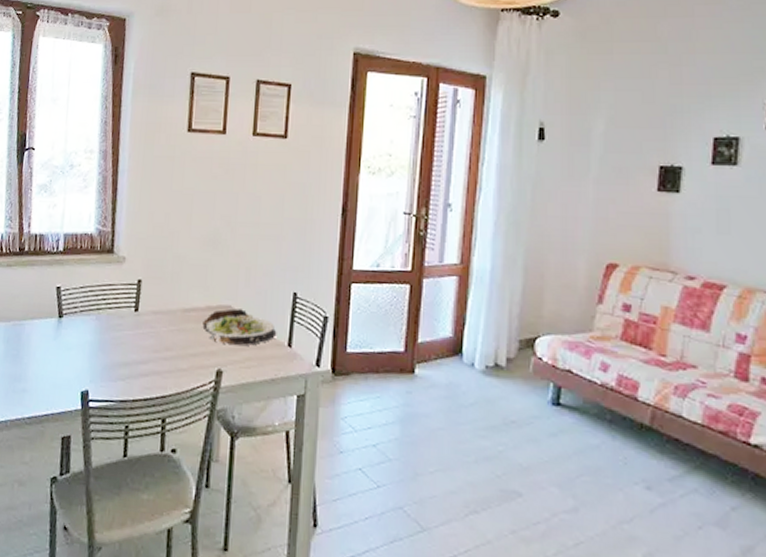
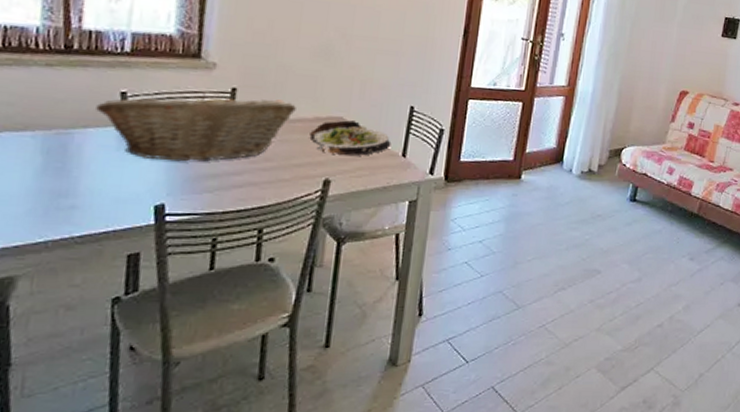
fruit basket: none [40,284,190,351] -> present [96,92,296,162]

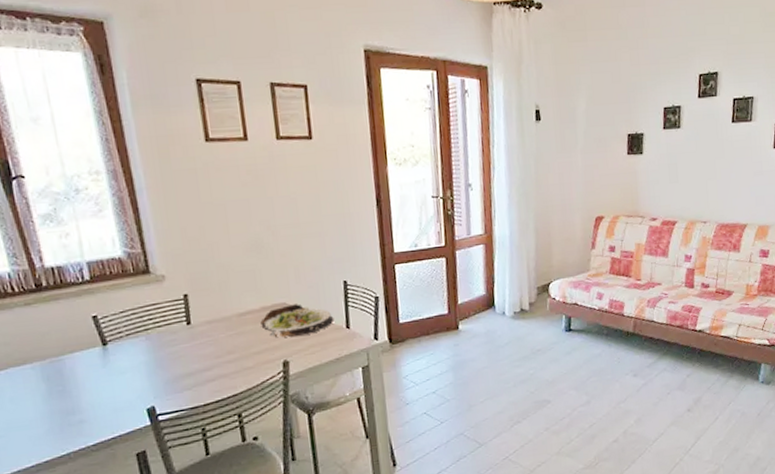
fruit basket: present [96,92,296,162] -> none [76,297,243,370]

